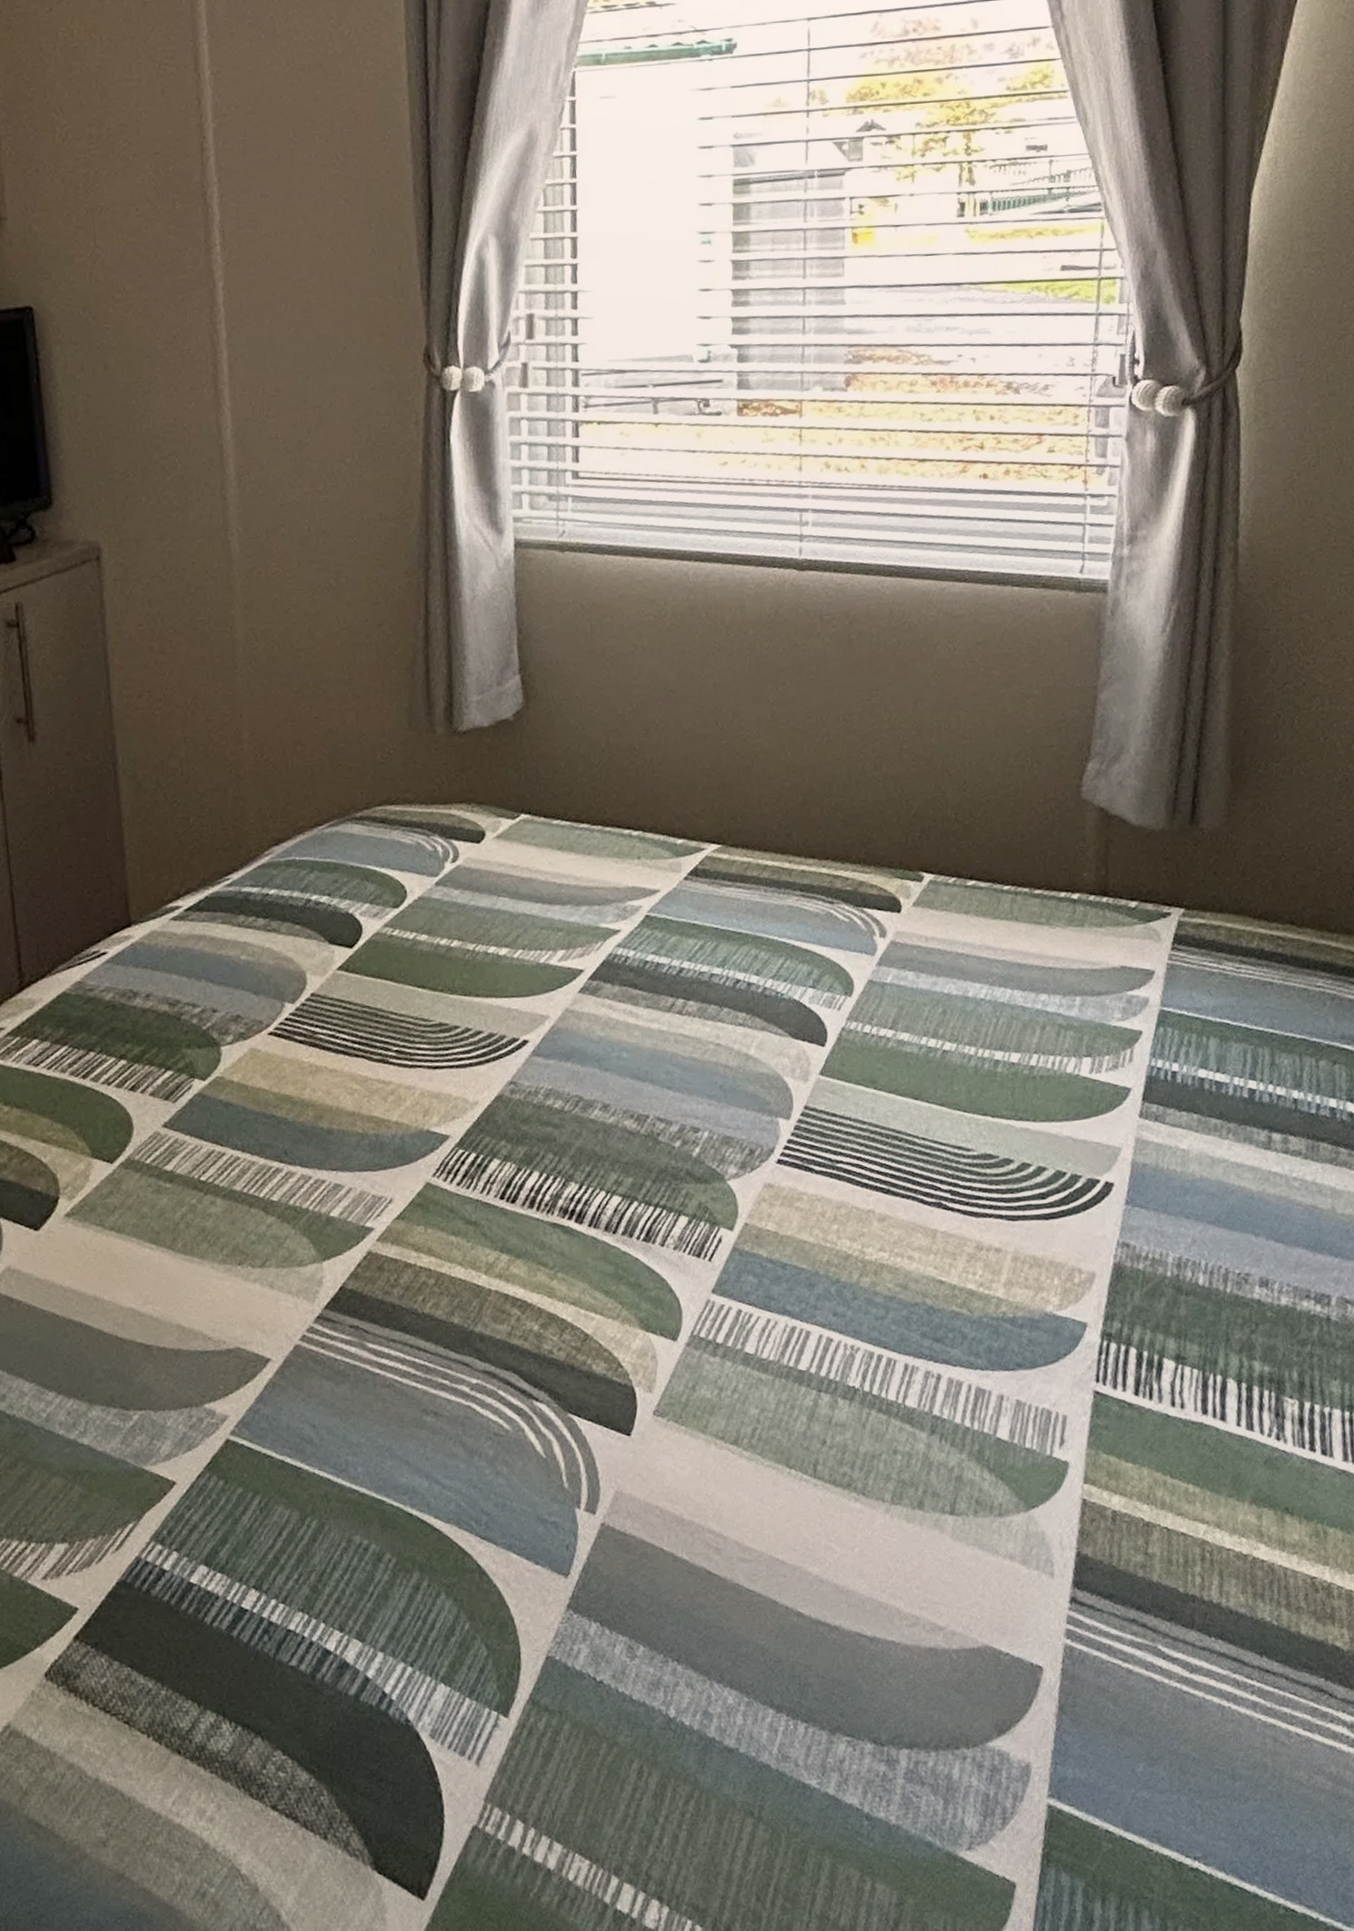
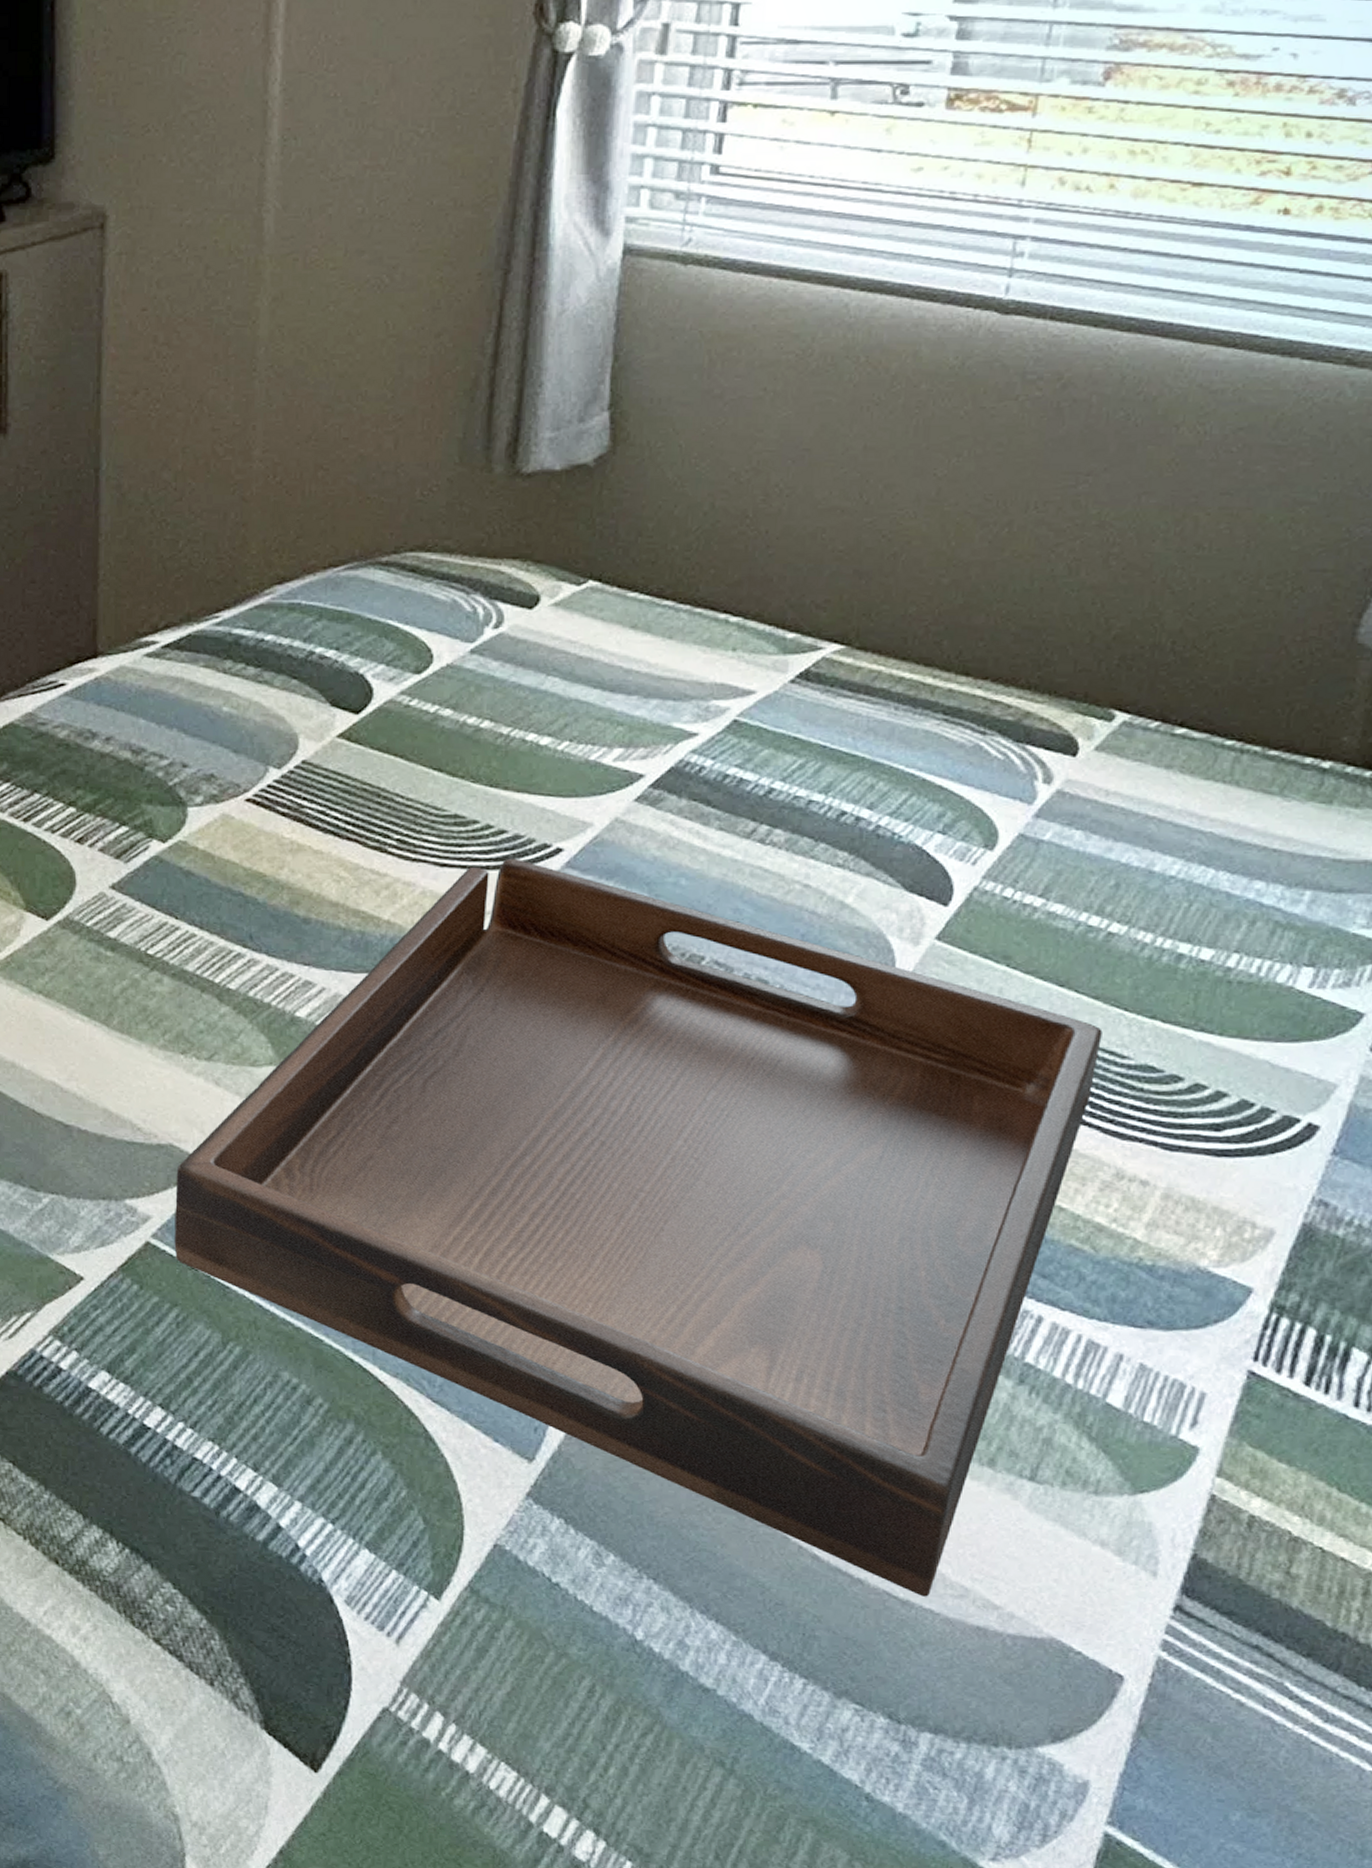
serving tray: none [245,1053,951,1631] -> present [174,858,1103,1597]

